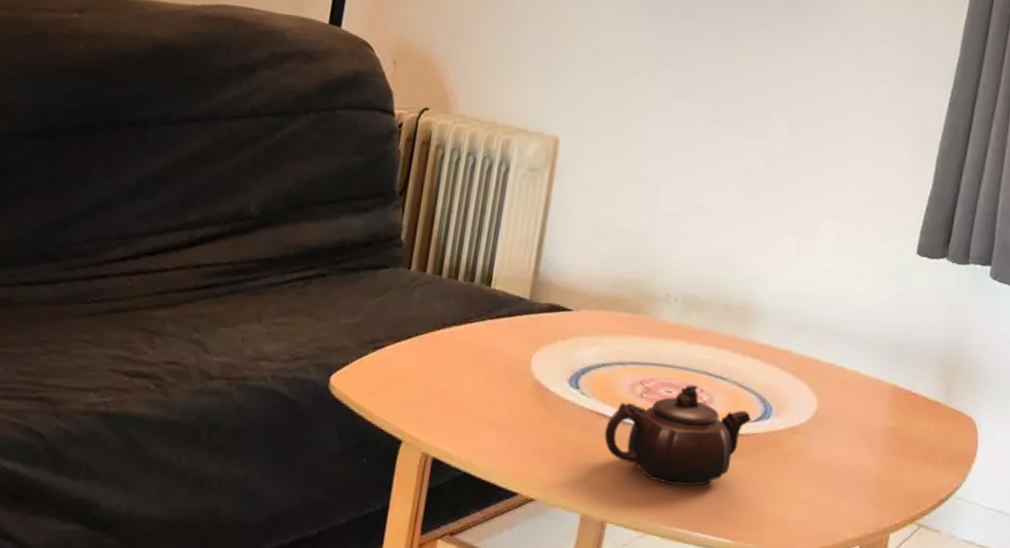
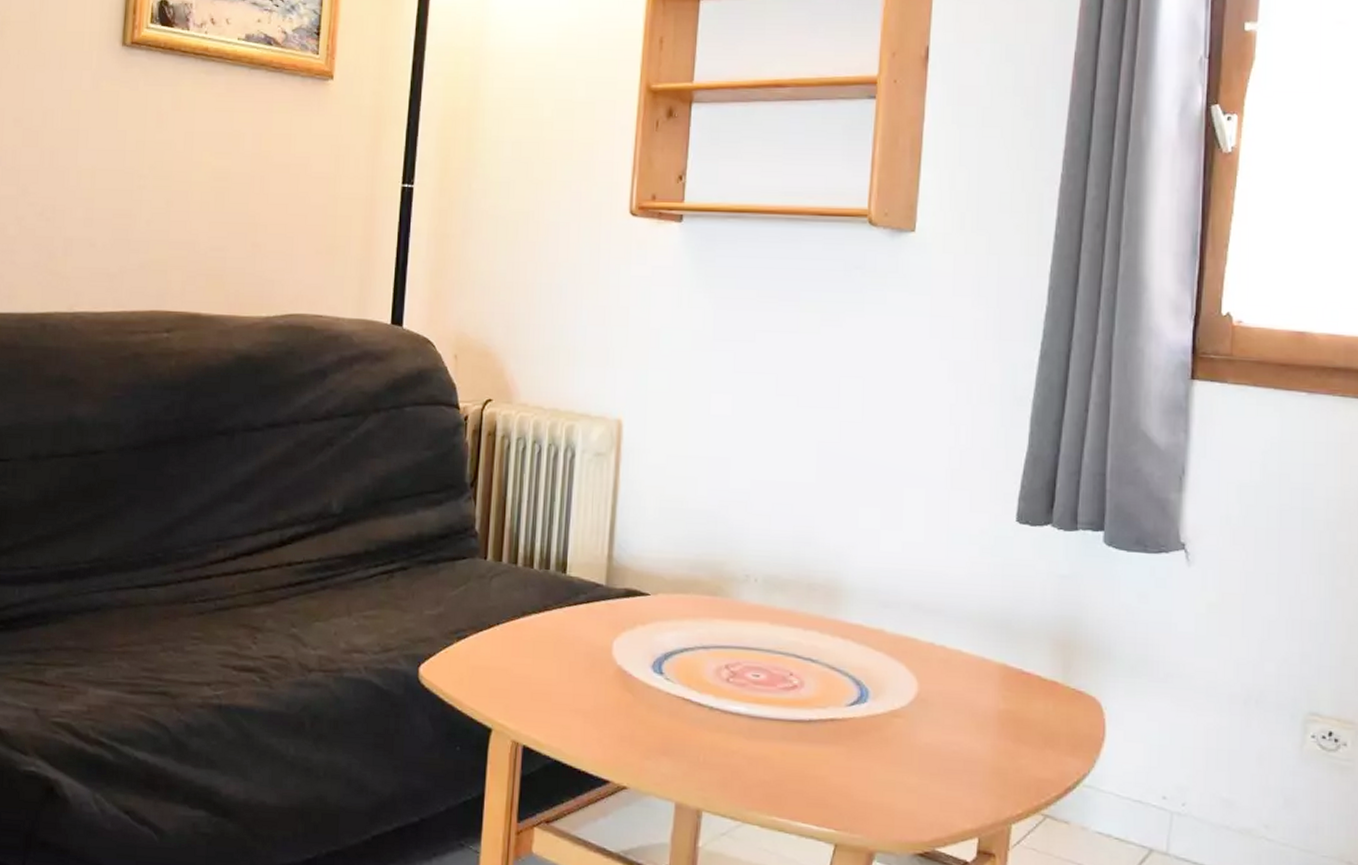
teapot: present [604,385,751,486] -> none [693,668,846,774]

